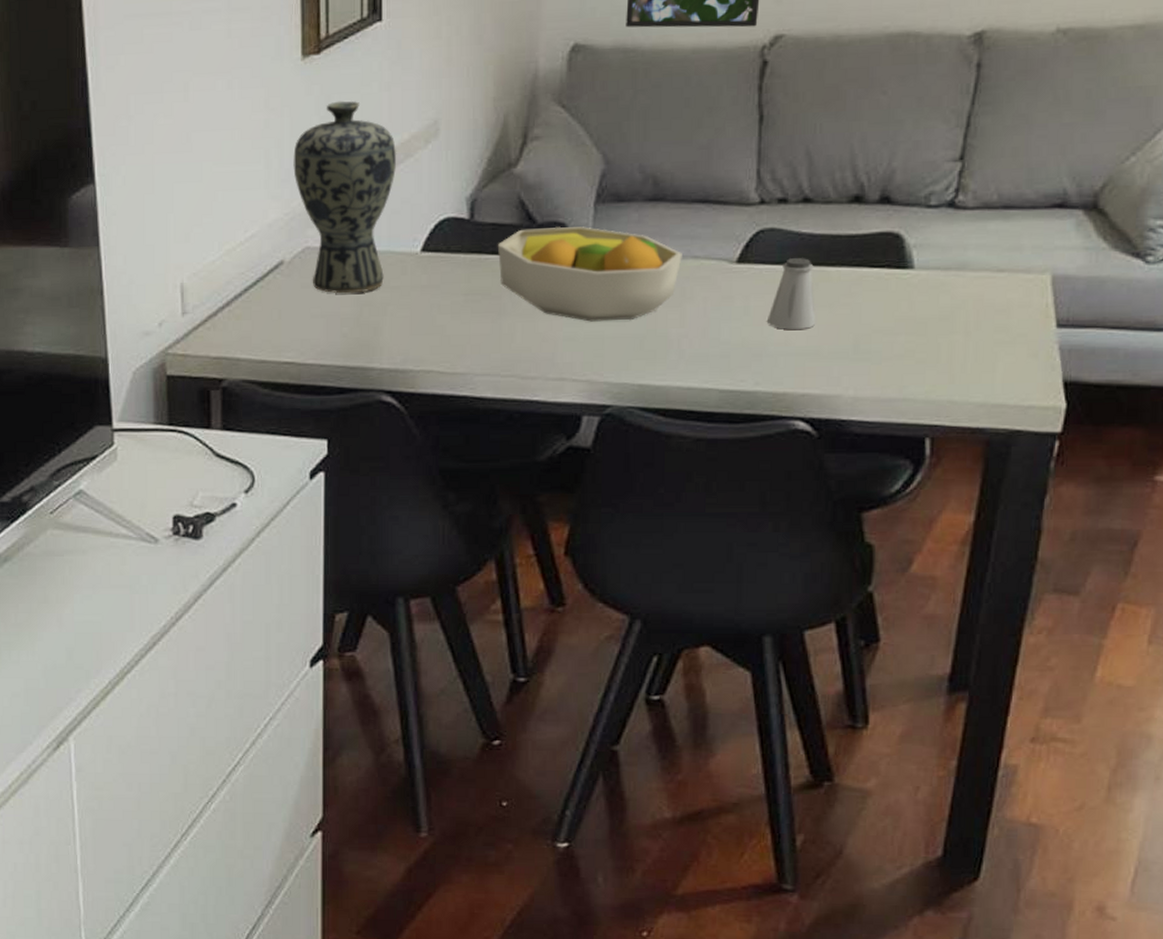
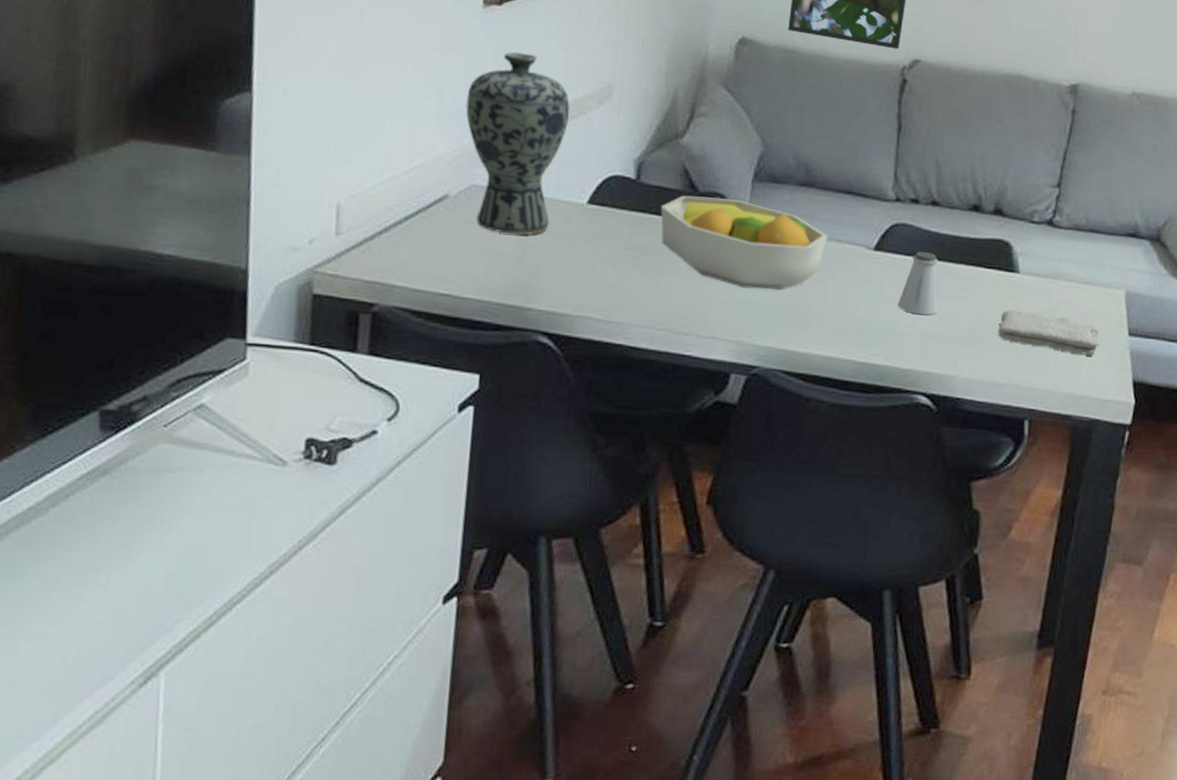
washcloth: none [889,311,1020,357] -> present [998,309,1100,356]

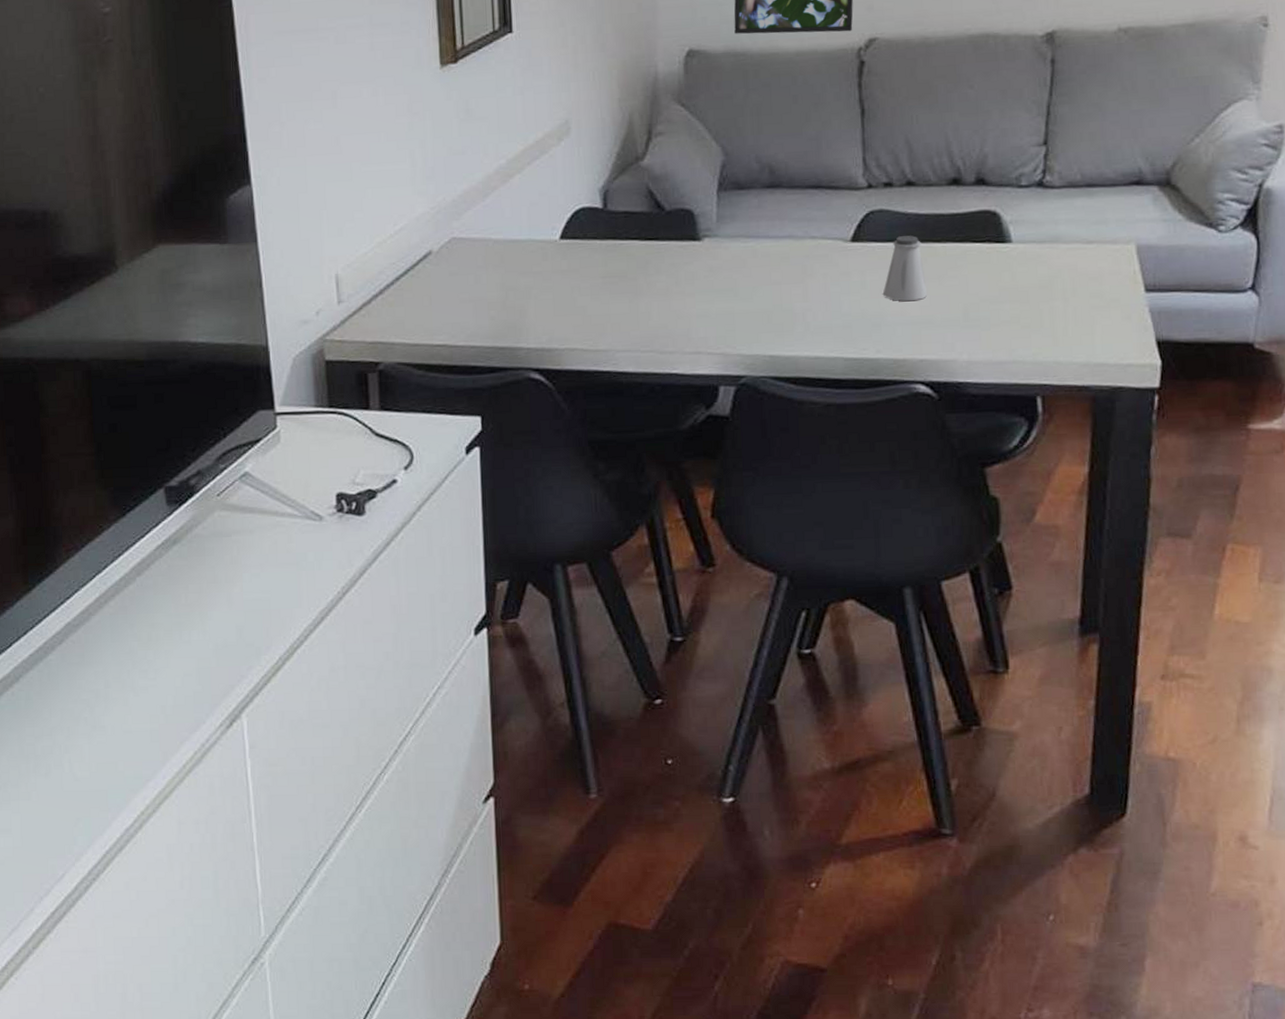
vase: present [466,51,571,235] -> none [436,104,533,280]
fruit bowl: present [660,195,828,291] -> none [630,212,801,299]
washcloth: present [998,309,1100,356] -> none [995,281,1113,320]

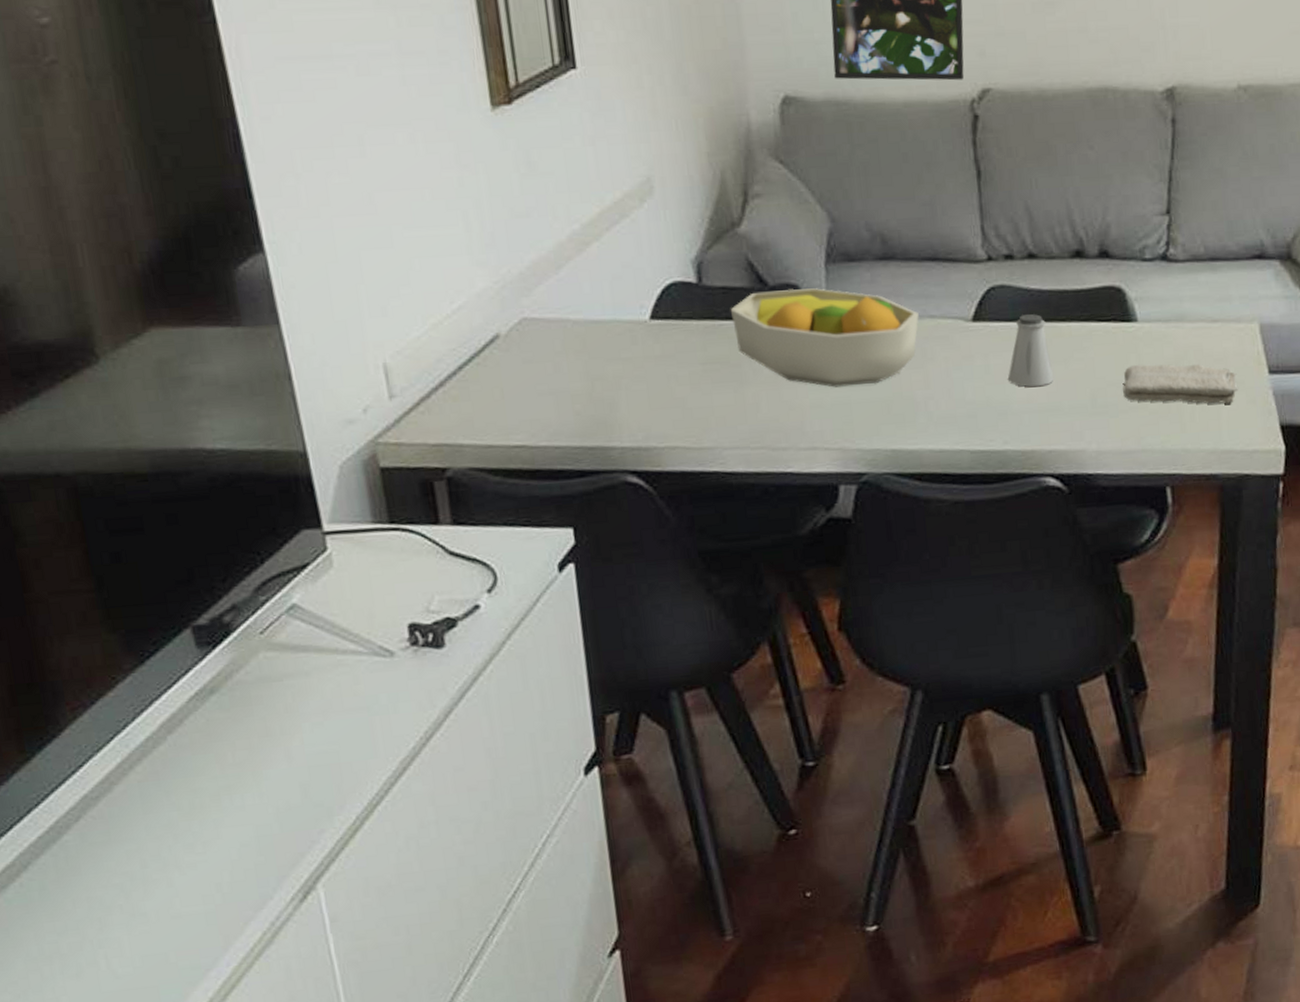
fruit bowl: none [630,212,801,299] -> present [730,288,919,387]
washcloth: none [995,281,1113,320] -> present [1123,363,1238,404]

